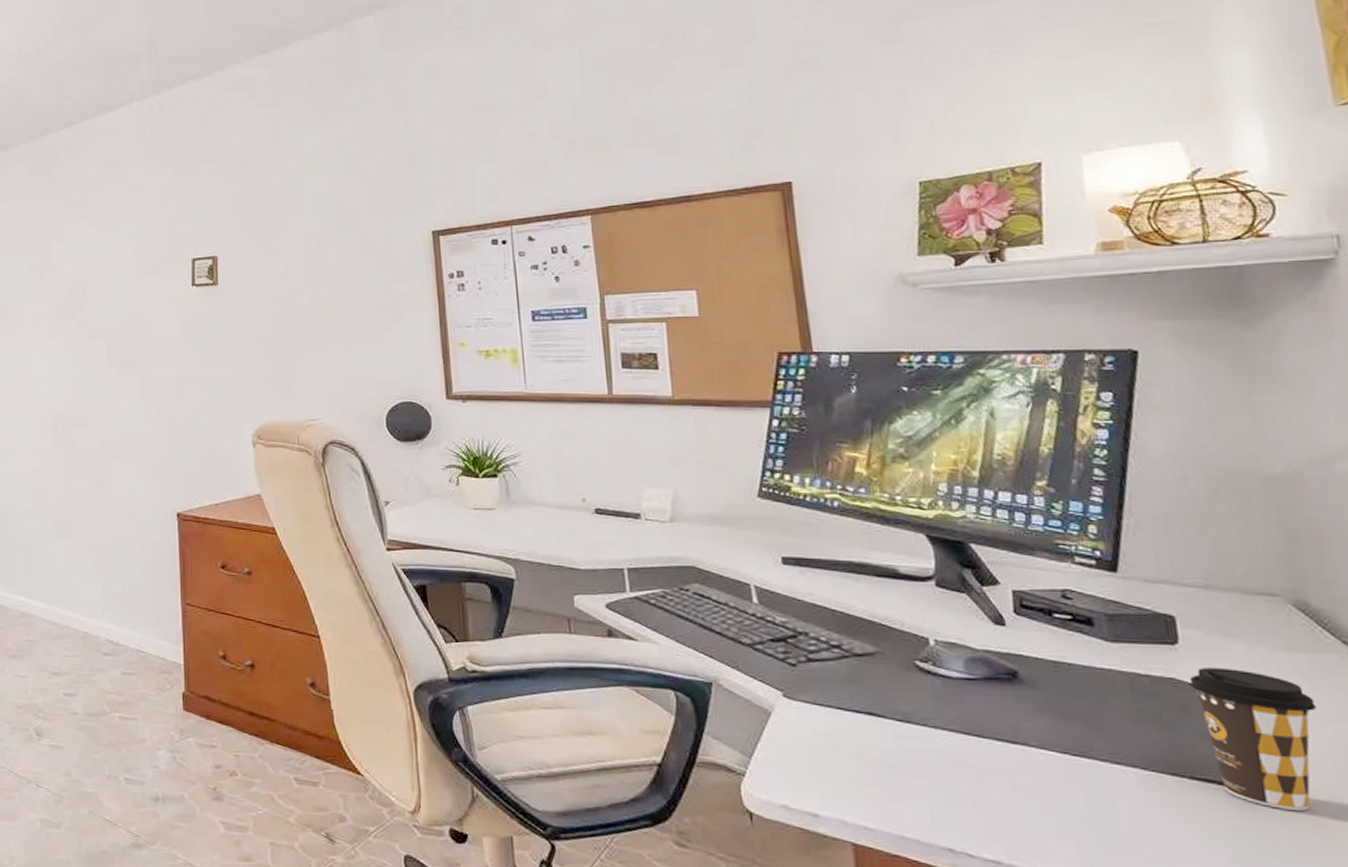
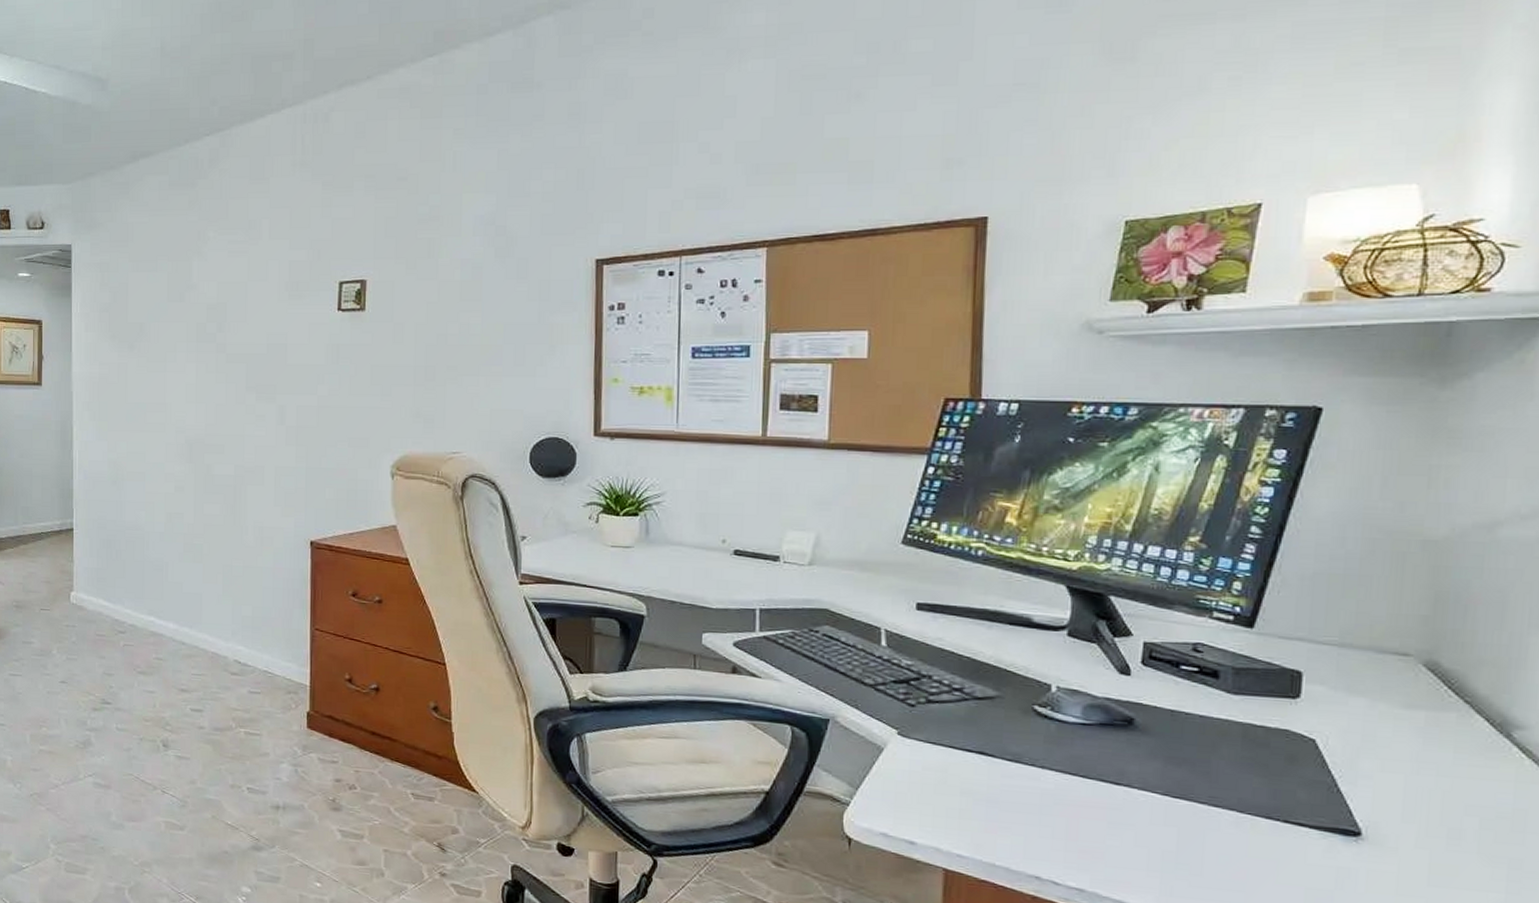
coffee cup: present [1189,667,1316,811] -> none [1302,721,1424,855]

